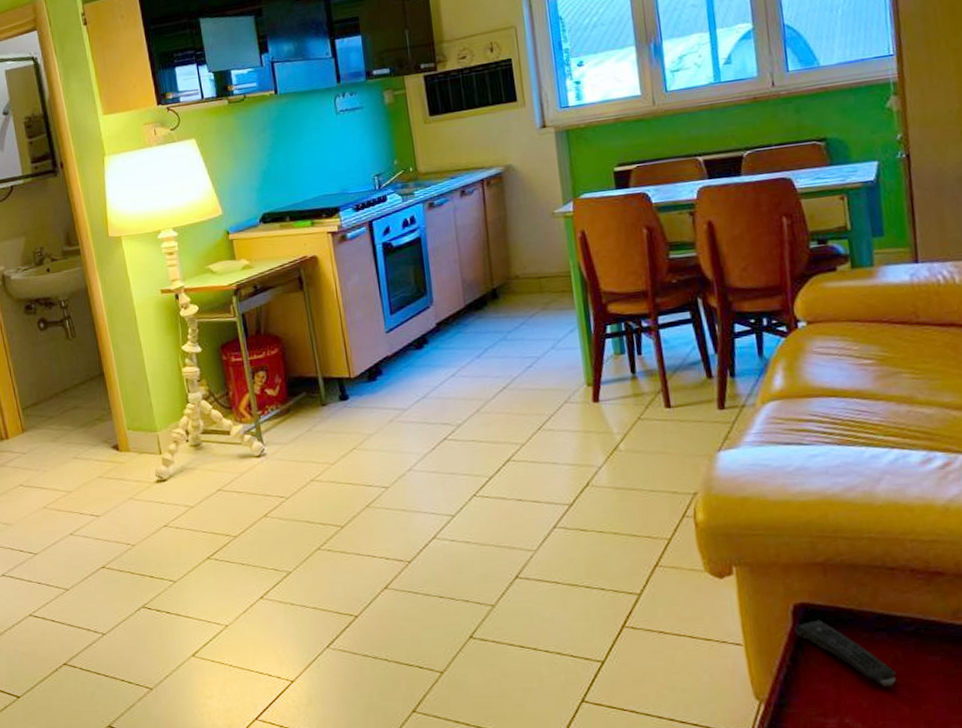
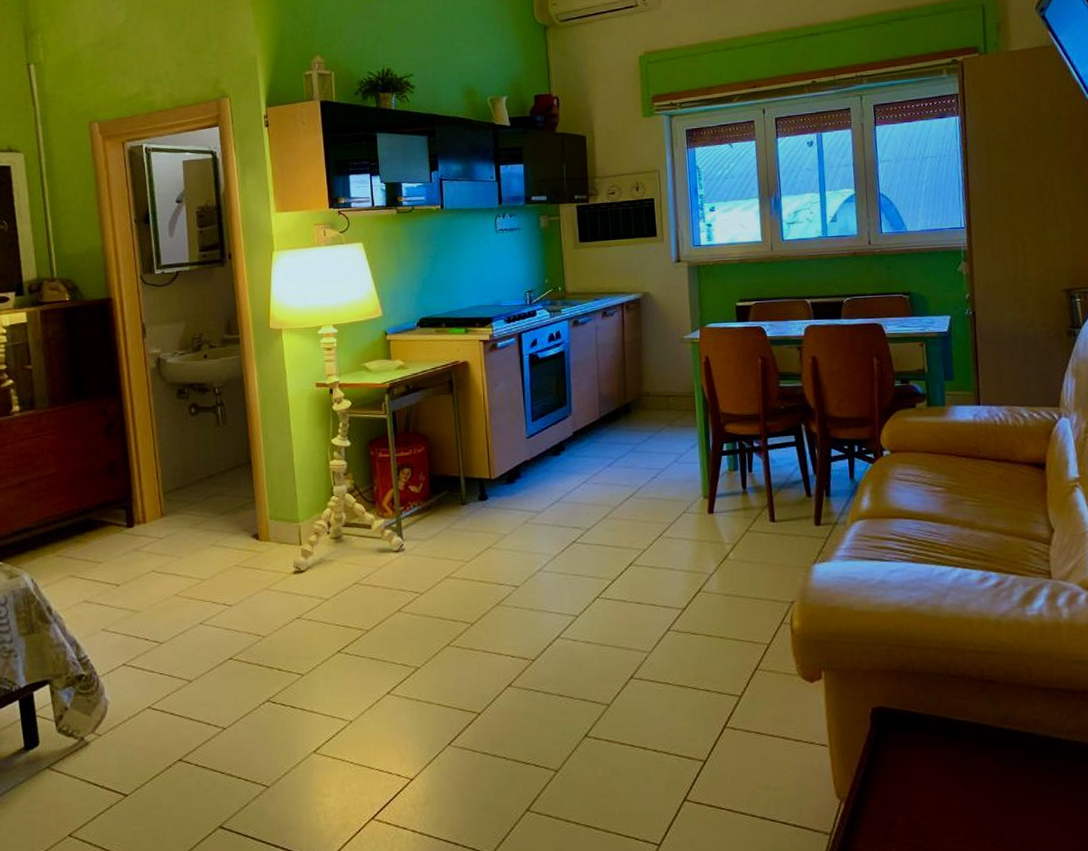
remote control: present [794,620,897,686] -> none [872,723,956,786]

